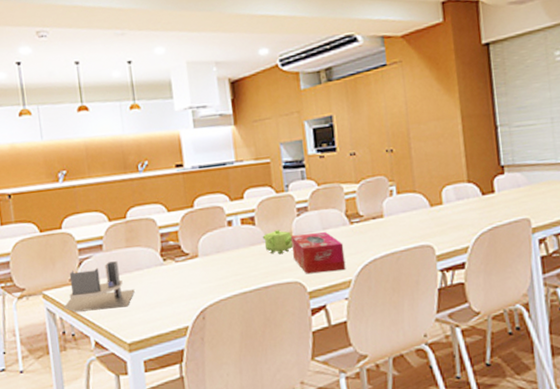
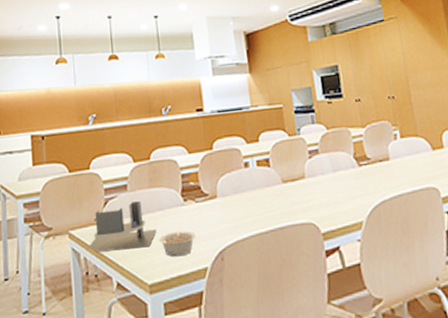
legume: none [137,286,176,316] -> present [158,226,196,257]
teapot: present [262,230,293,254] -> none [277,171,306,195]
tissue box: present [291,231,346,275] -> none [304,173,357,216]

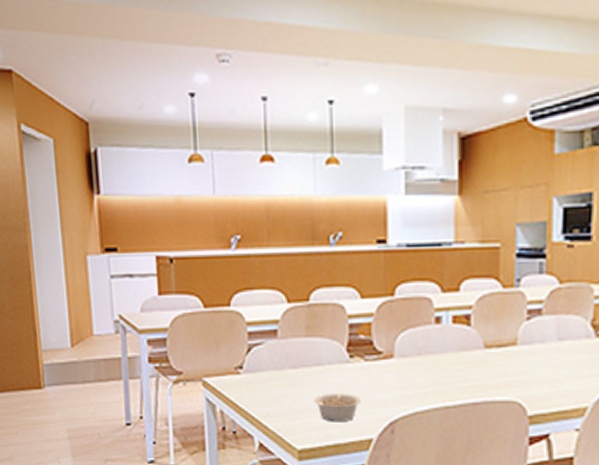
utensil holder: present [87,201,157,252] -> none [224,352,312,407]

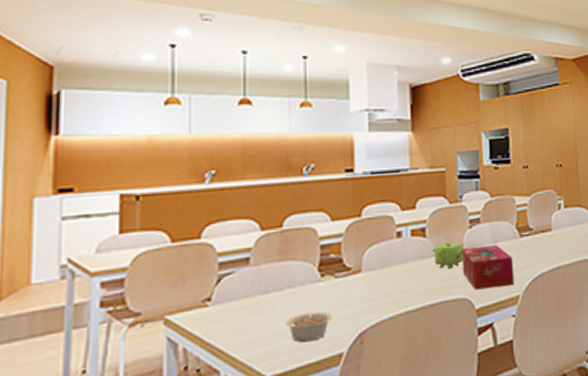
teapot: none [478,335,517,364] -> present [432,242,464,268]
tissue box: none [515,342,583,395] -> present [462,244,515,290]

